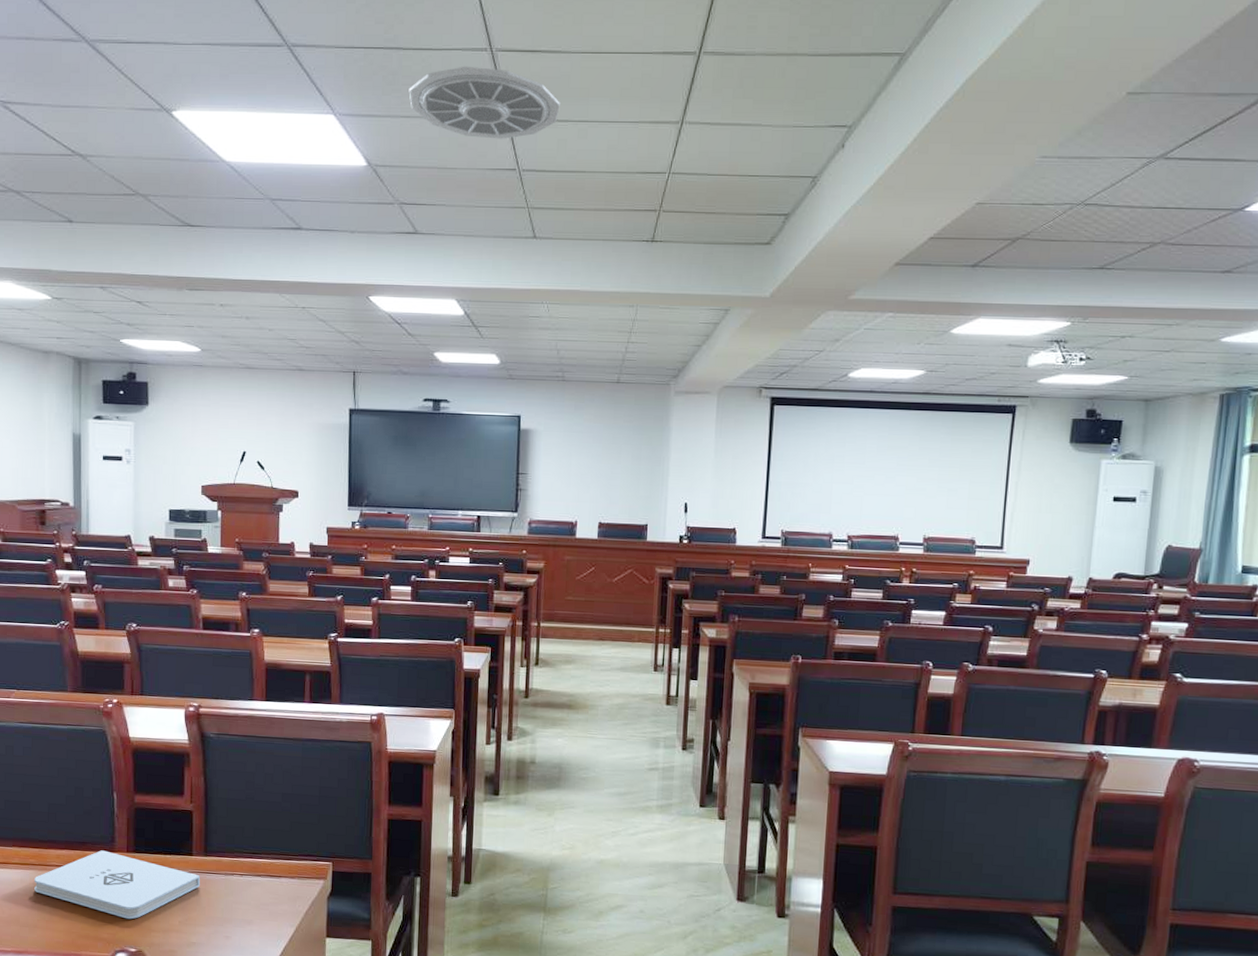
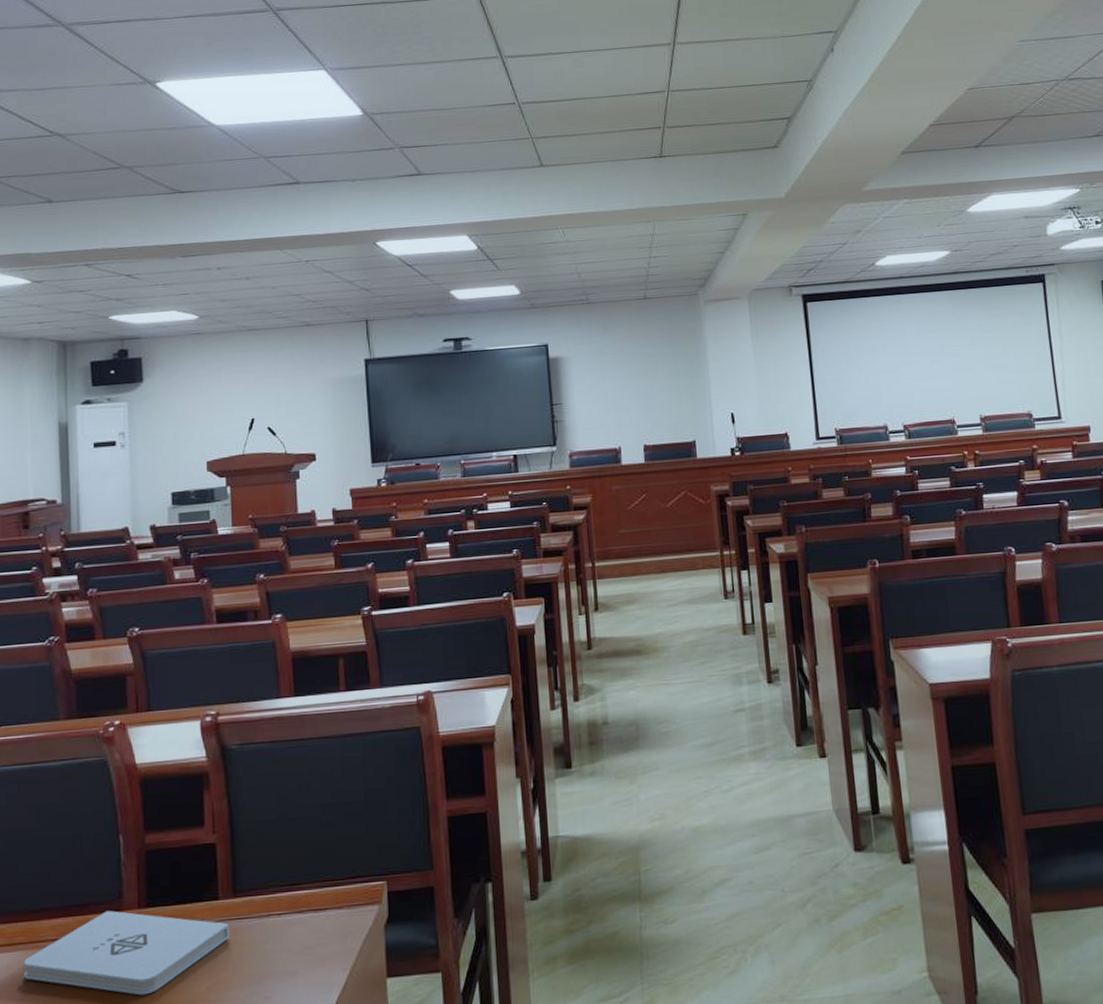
ceiling vent: present [408,66,560,139] -> none [399,12,553,77]

